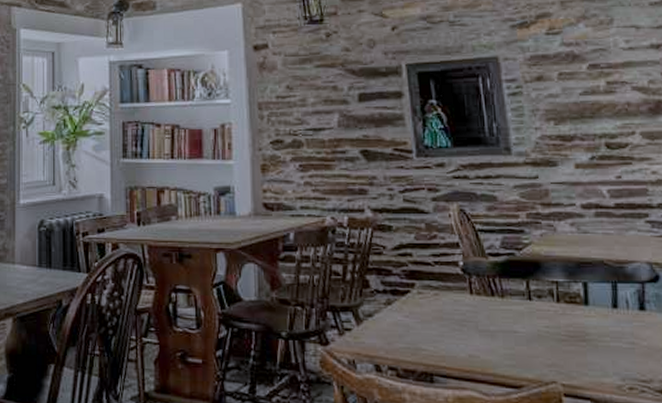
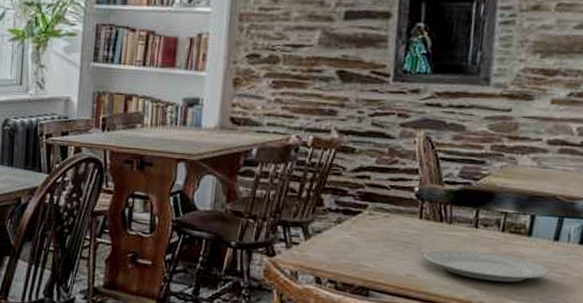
plate: none [482,325,616,357] -> present [423,249,550,283]

